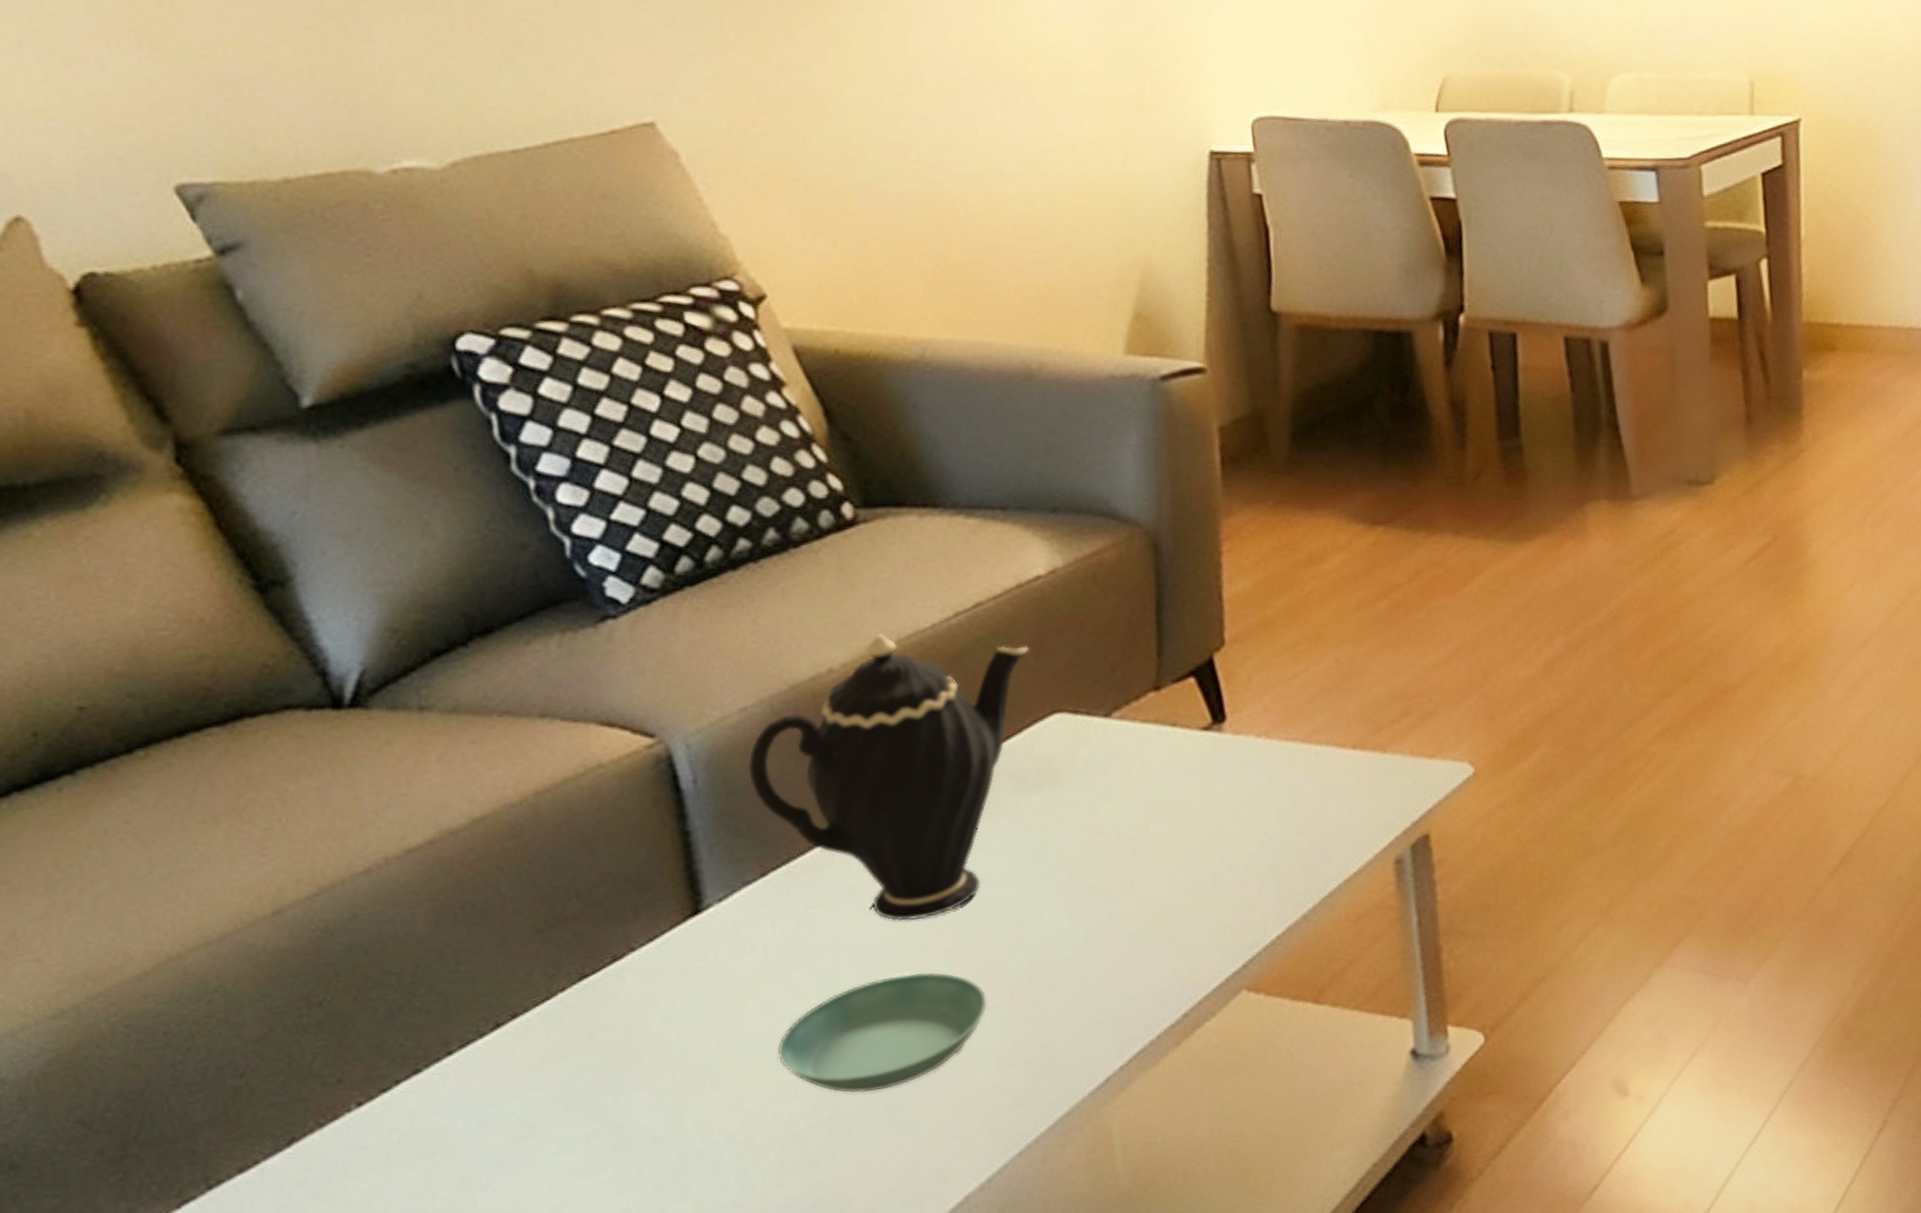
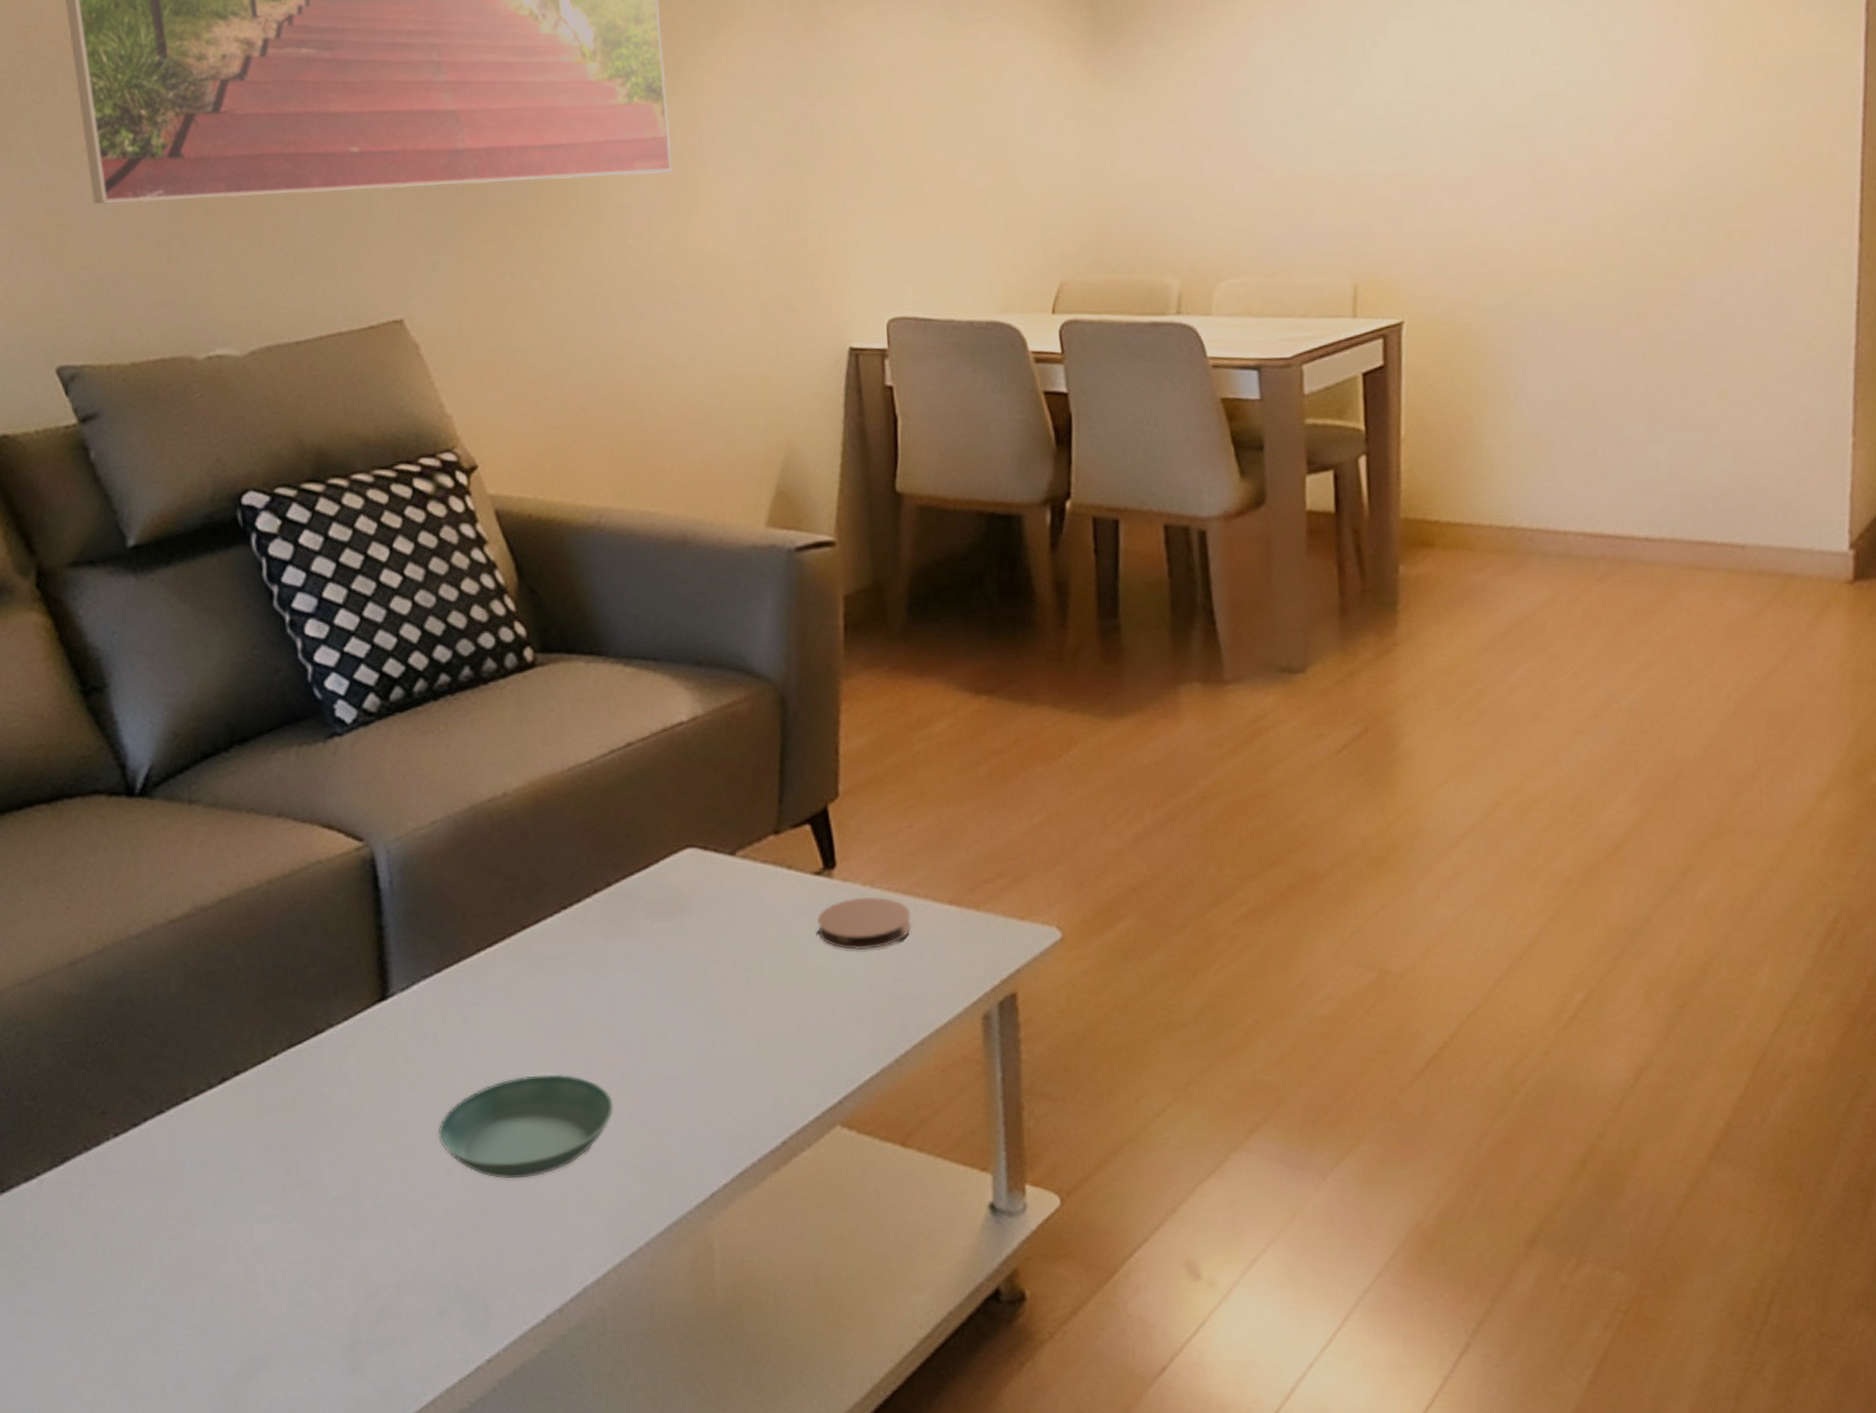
teapot: present [748,633,1029,921] -> none [434,764,670,1025]
coaster: none [1208,747,1313,807] -> present [817,896,912,951]

